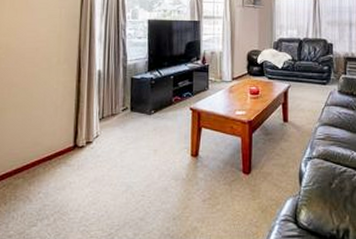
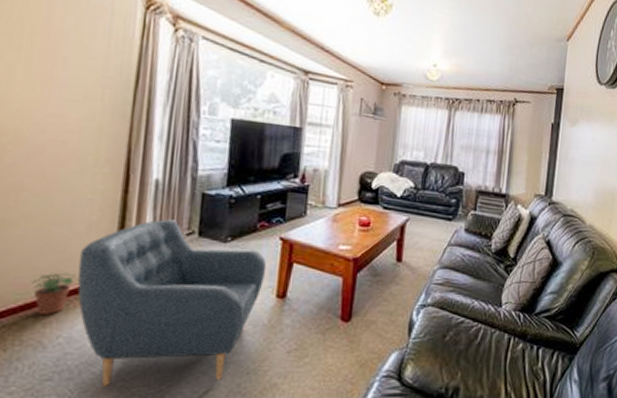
potted plant: none [21,144,48,176] -> present [32,272,75,315]
armchair: none [50,100,181,231] -> present [77,219,266,388]

